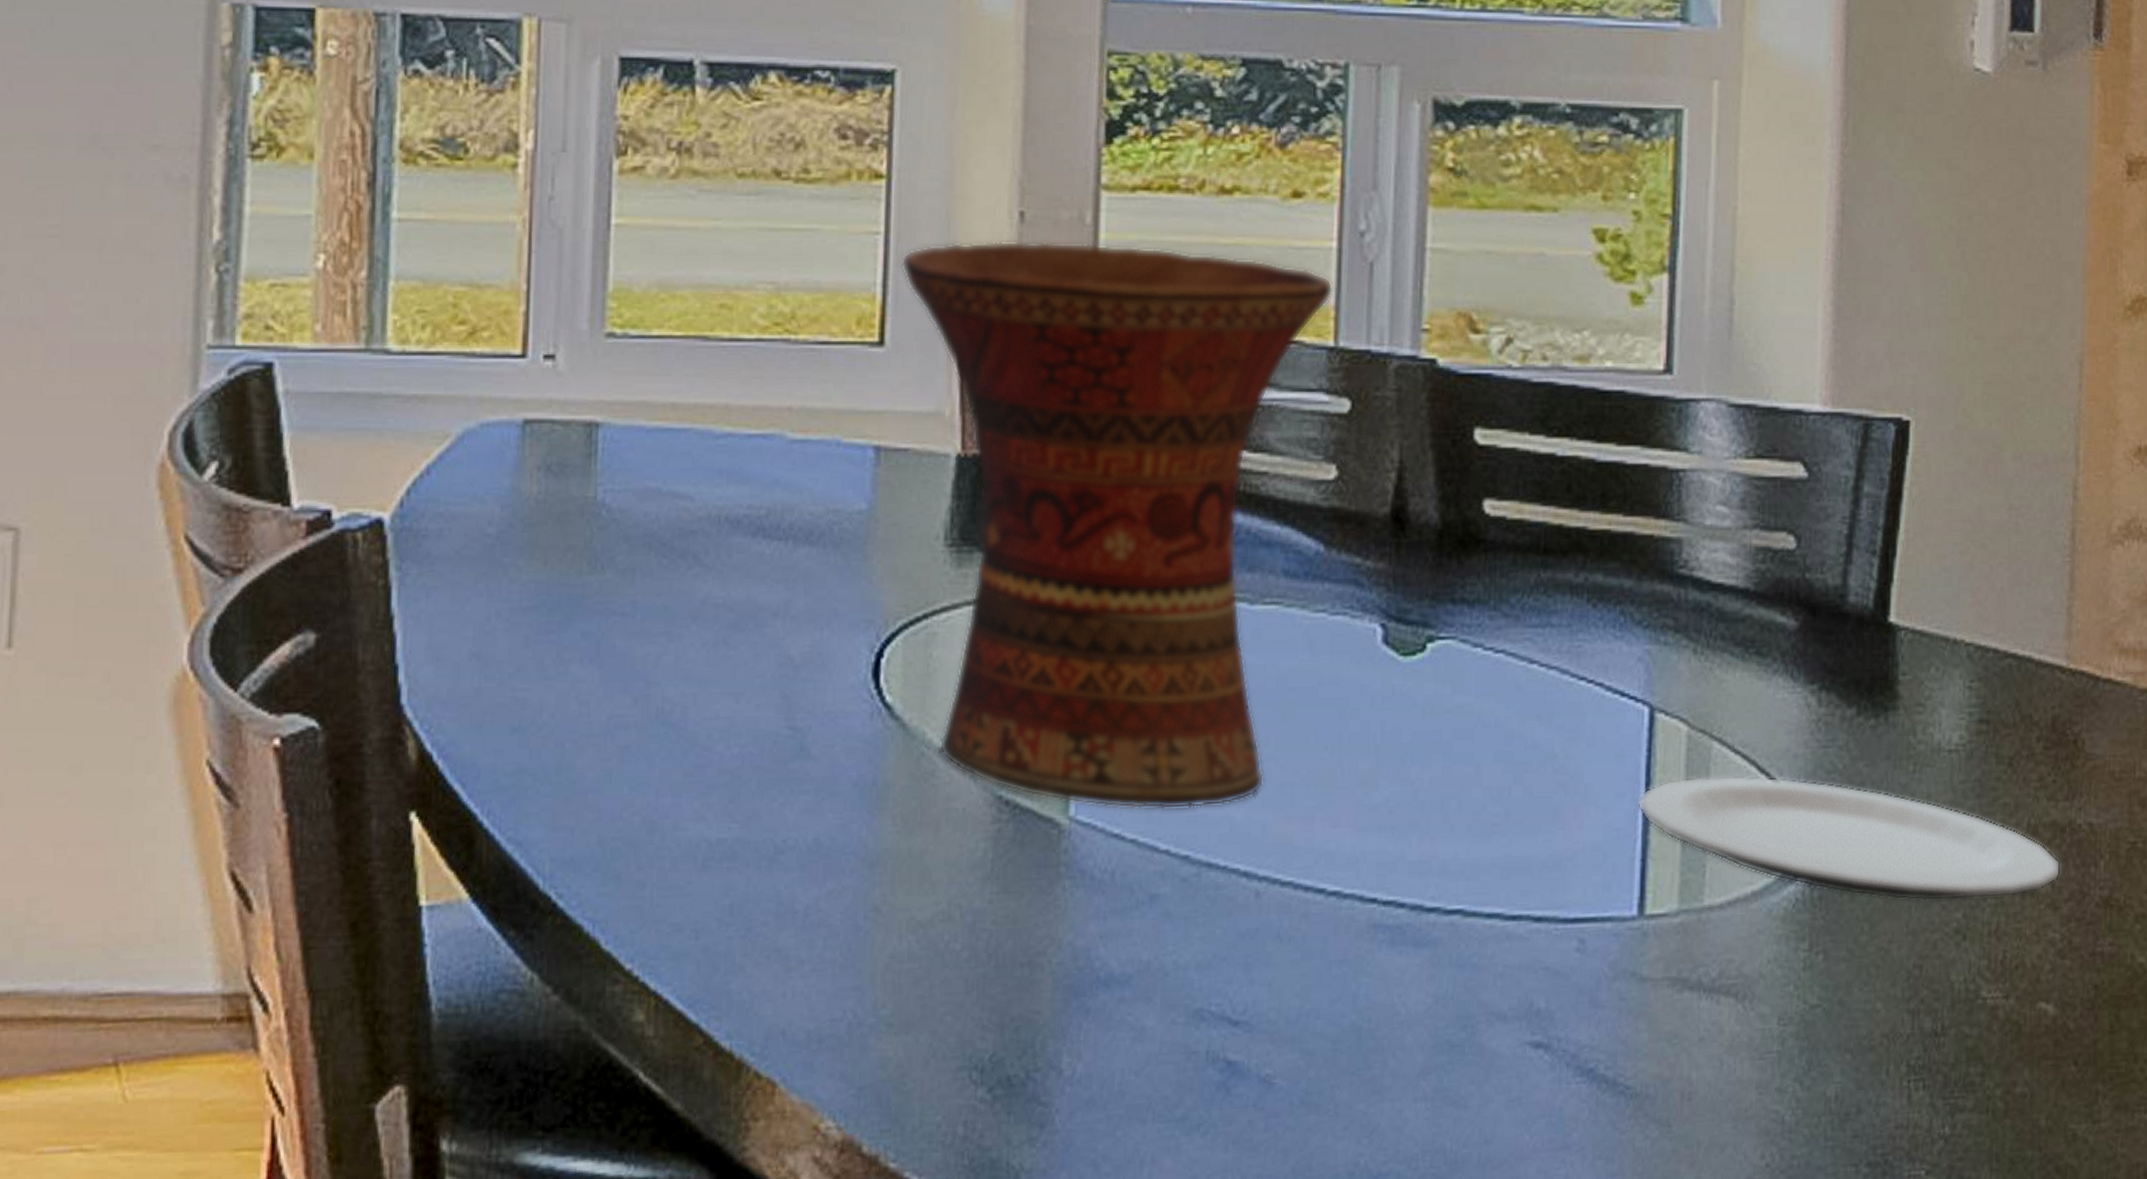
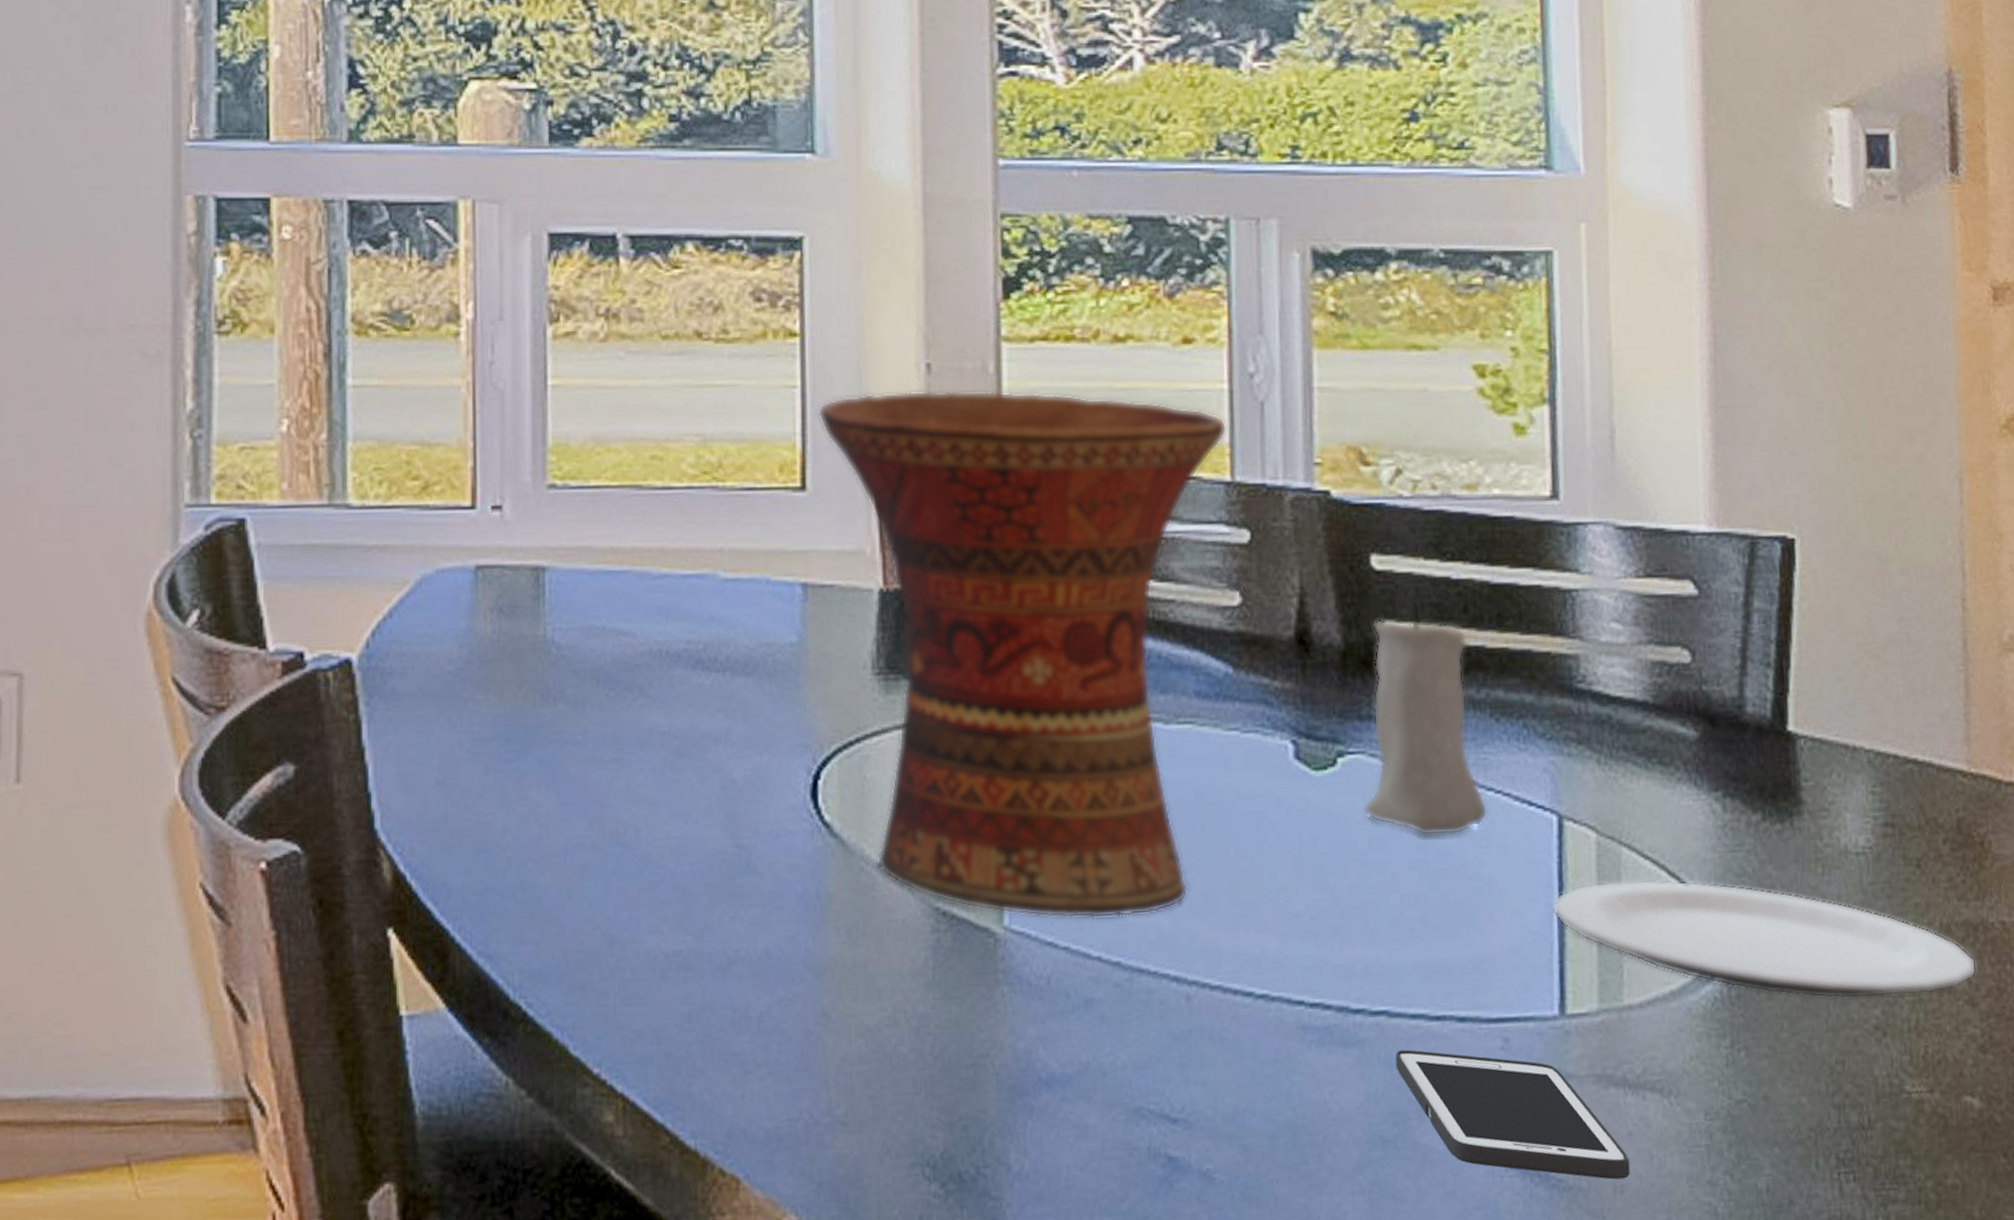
candle: none [1450,479,1579,727] -> present [1363,602,1488,836]
cell phone: none [1467,950,1699,1087] -> present [1395,1049,1630,1180]

